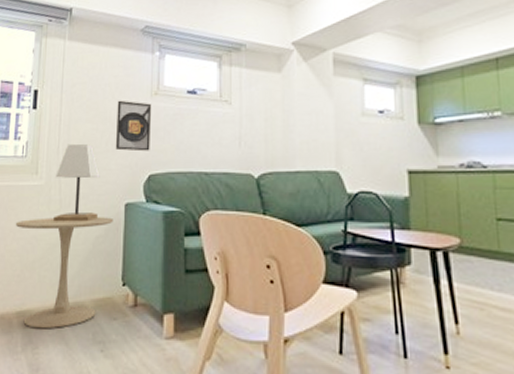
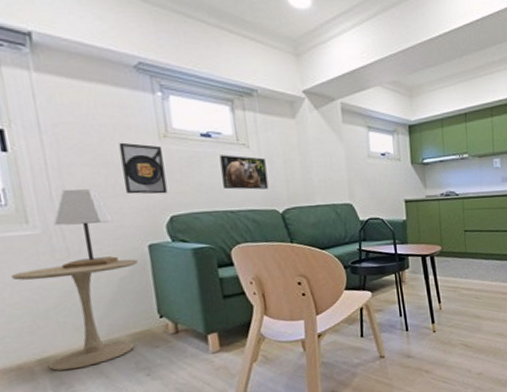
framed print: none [202,112,246,150] -> present [219,155,269,190]

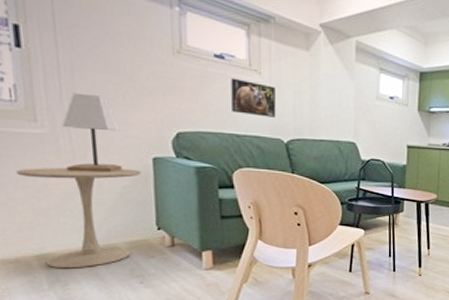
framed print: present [119,142,168,194] -> none [132,53,177,110]

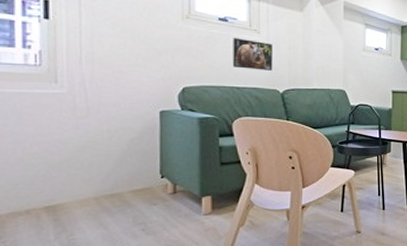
side table: present [15,167,141,269] -> none [33,122,148,219]
lamp: present [62,92,122,173] -> none [79,56,132,127]

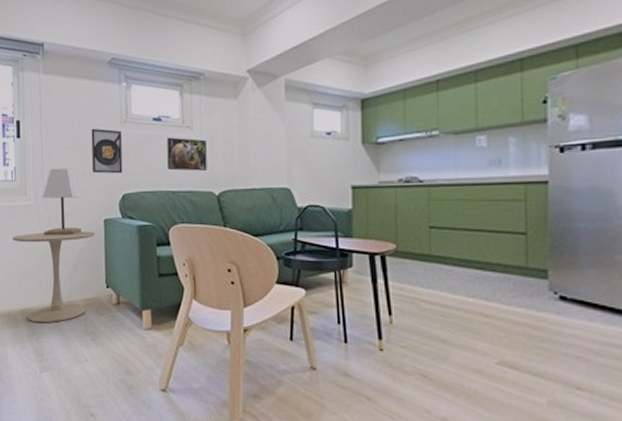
side table: none [33,122,148,219] -> present [12,231,95,323]
lamp: none [79,56,132,127] -> present [42,168,81,236]
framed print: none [146,19,184,67] -> present [91,128,123,174]

